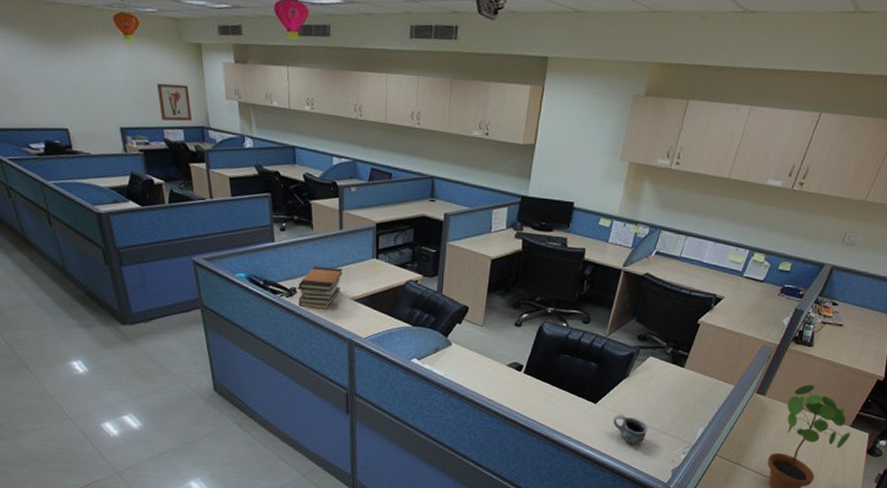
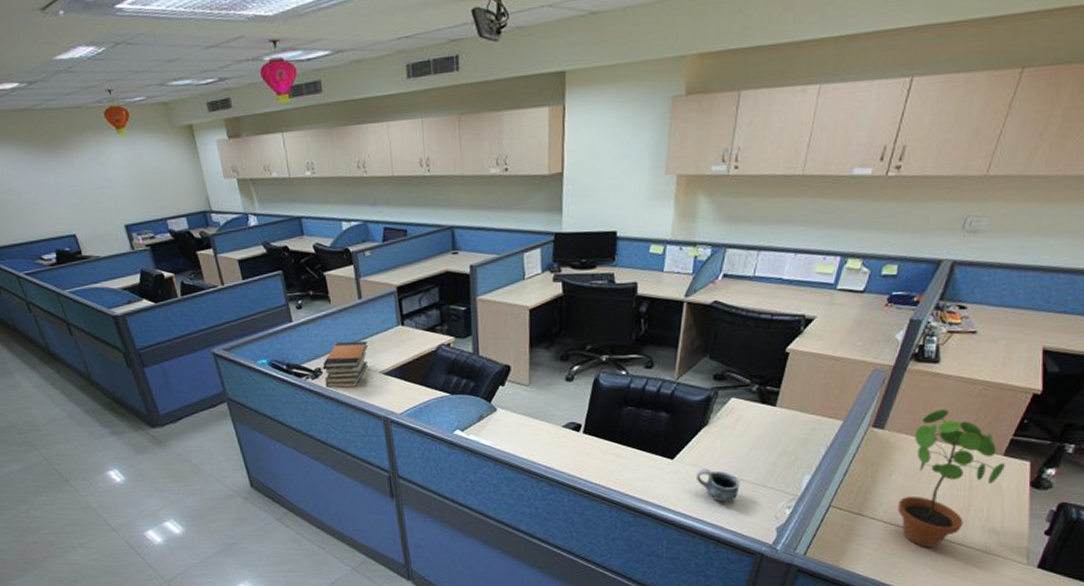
wall art: present [156,83,191,122] -> none [154,170,193,211]

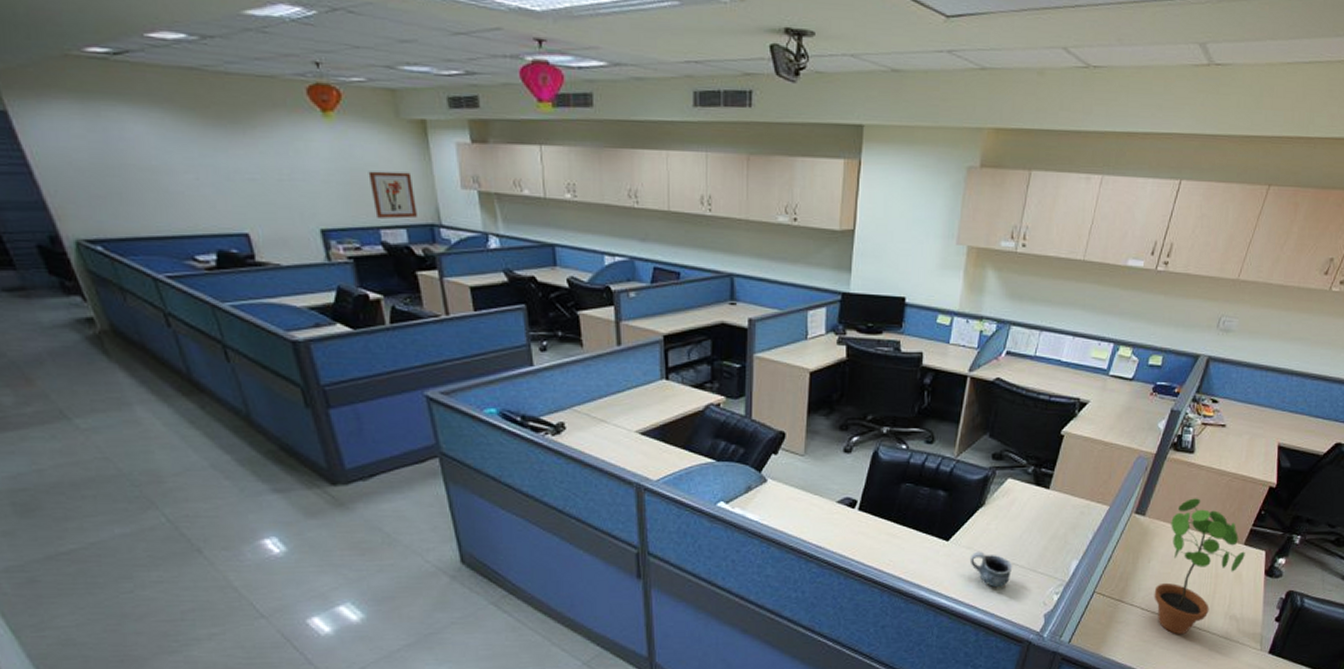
wall art: none [154,170,193,211] -> present [368,171,417,219]
book stack: present [322,341,369,388] -> none [566,393,625,448]

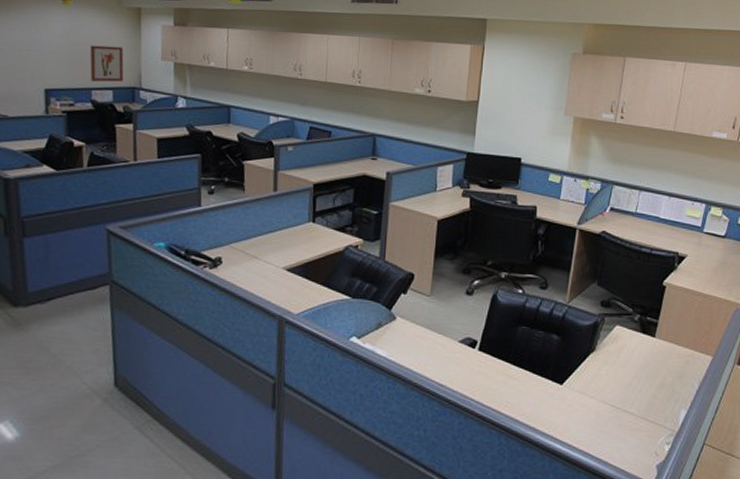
mug: present [969,551,1013,588] -> none [582,396,624,435]

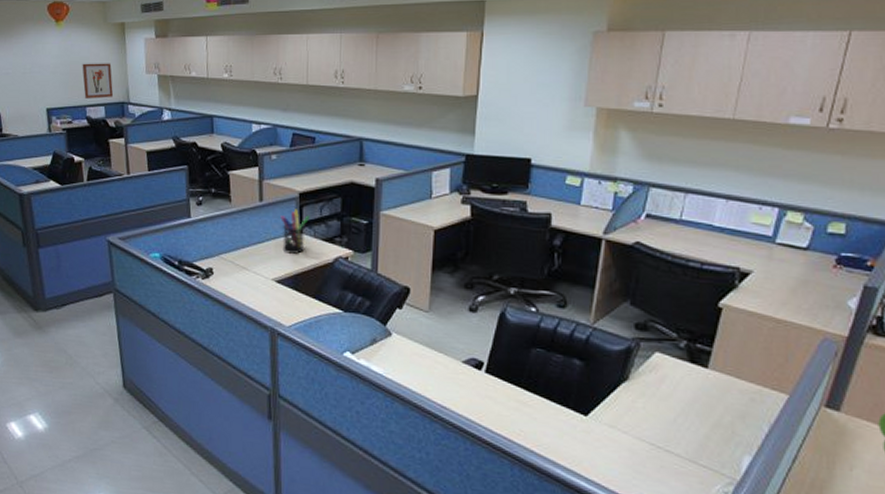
pen holder: none [294,199,323,243] -> present [280,209,310,254]

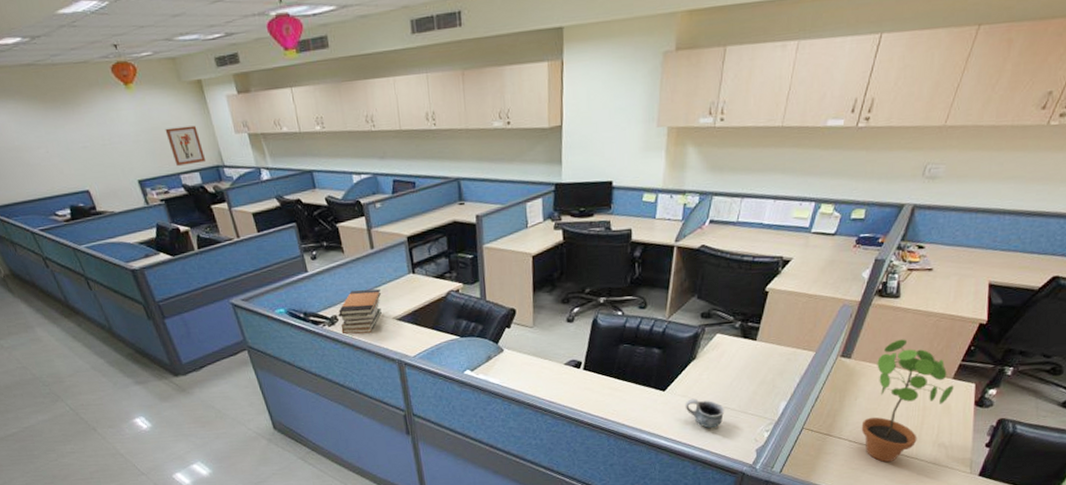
book stack: none [214,242,264,293] -> present [338,289,382,335]
pen holder: present [280,209,310,254] -> none [393,252,420,293]
mug: none [613,431,667,477] -> present [685,398,725,429]

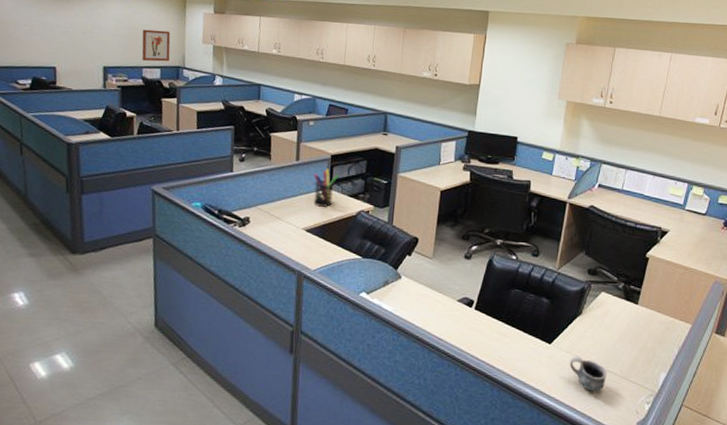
book stack: present [338,289,382,335] -> none [250,195,297,240]
pen holder: none [393,252,420,293] -> present [313,168,339,207]

